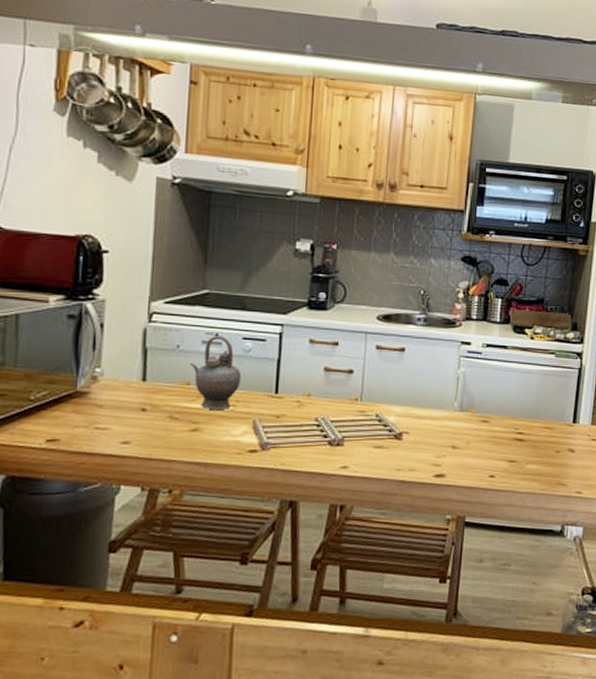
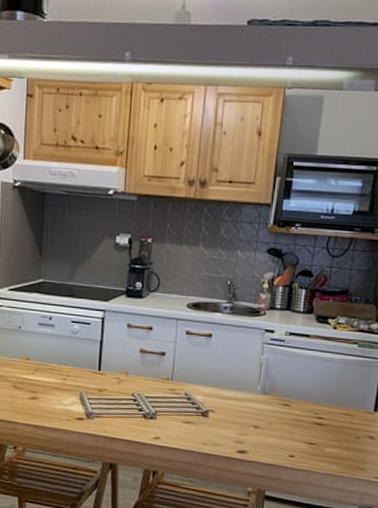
teapot: present [190,336,242,409] -> none [29,319,71,382]

